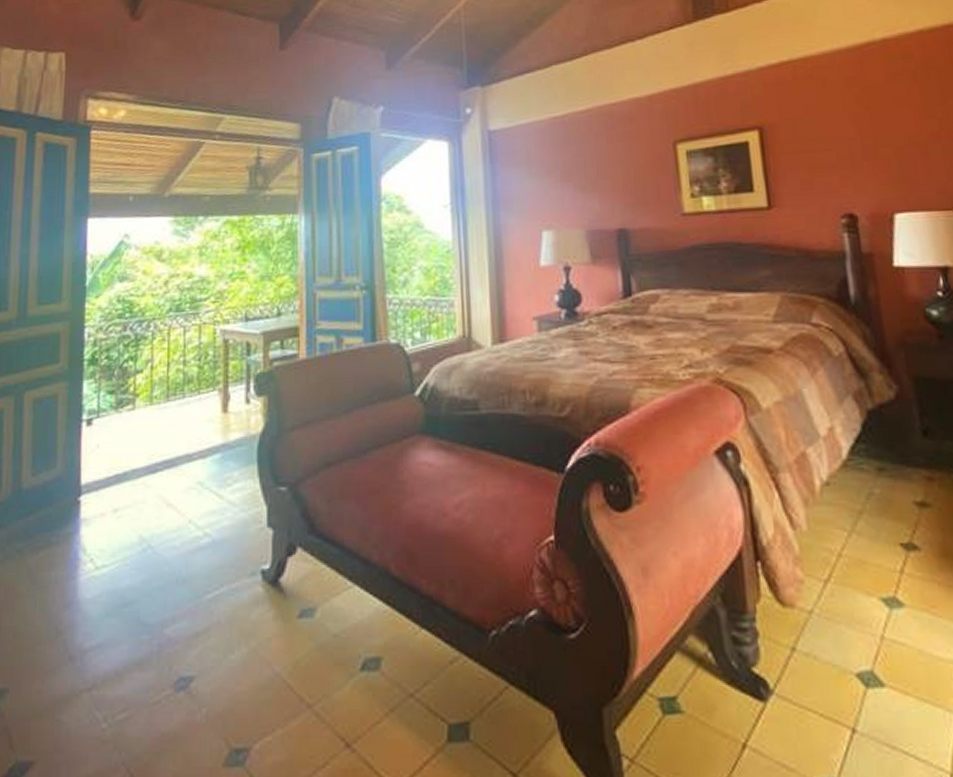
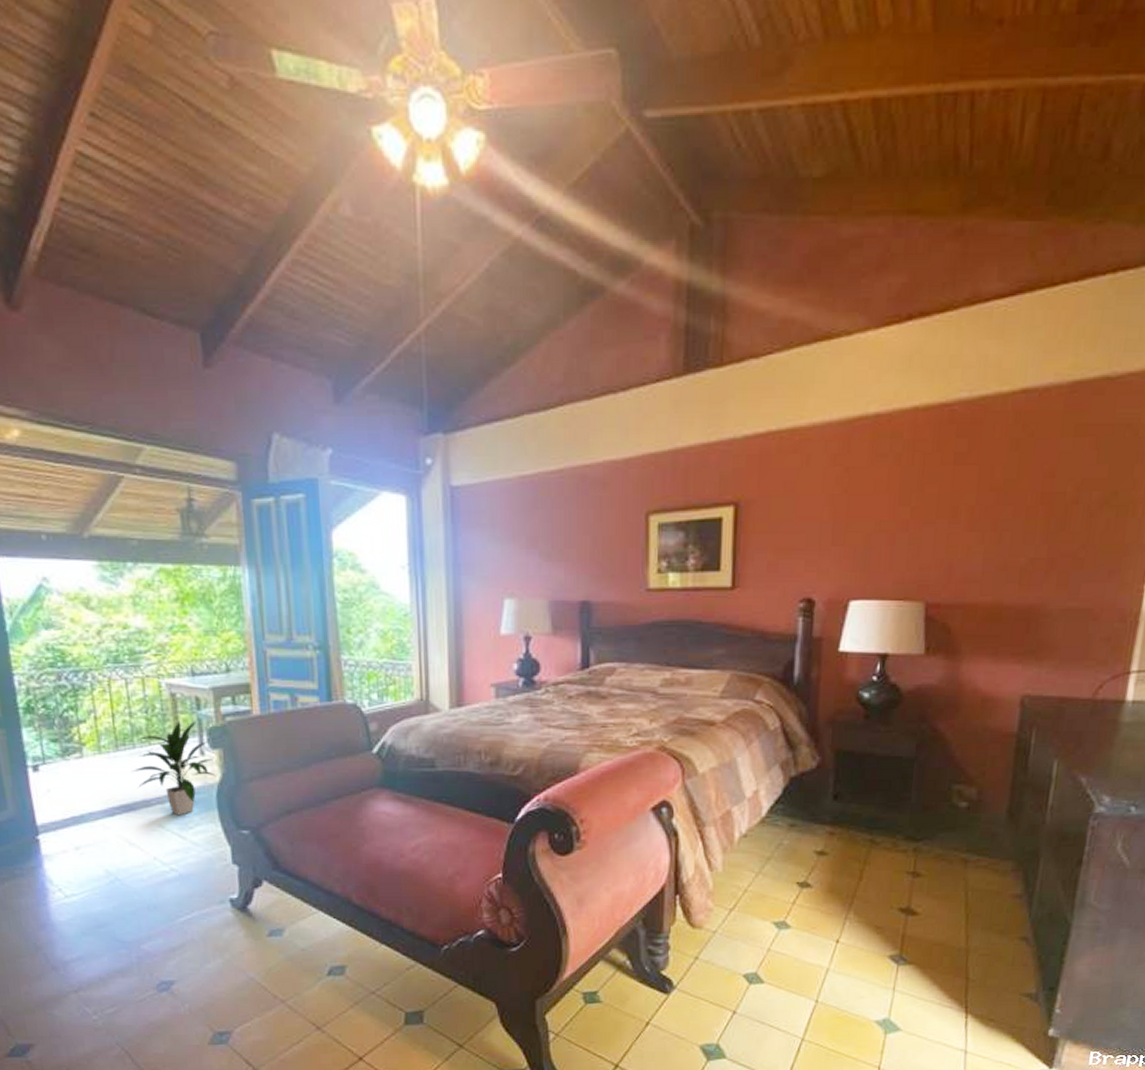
indoor plant: none [179,365,259,471] -> present [132,719,216,816]

